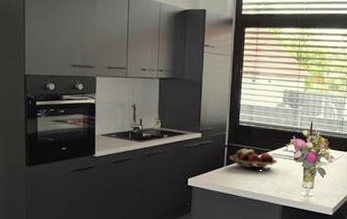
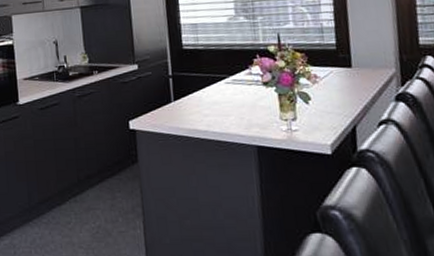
fruit basket: present [229,148,278,171] -> none [176,76,241,104]

